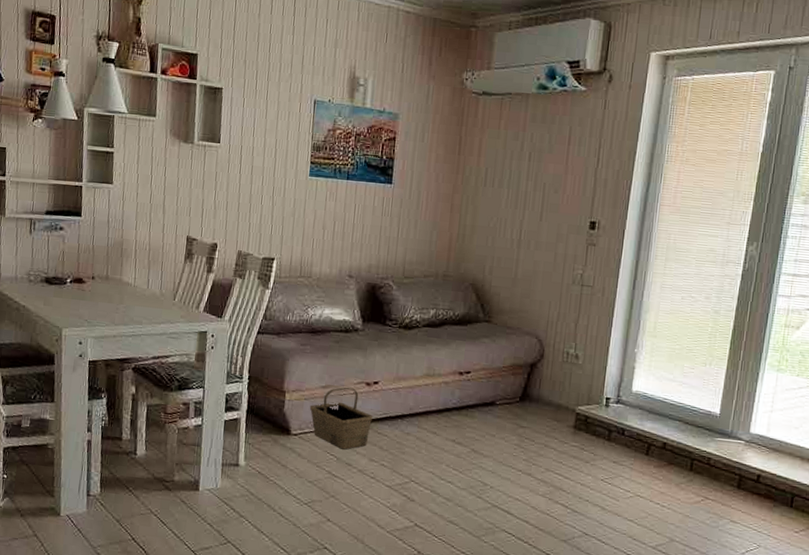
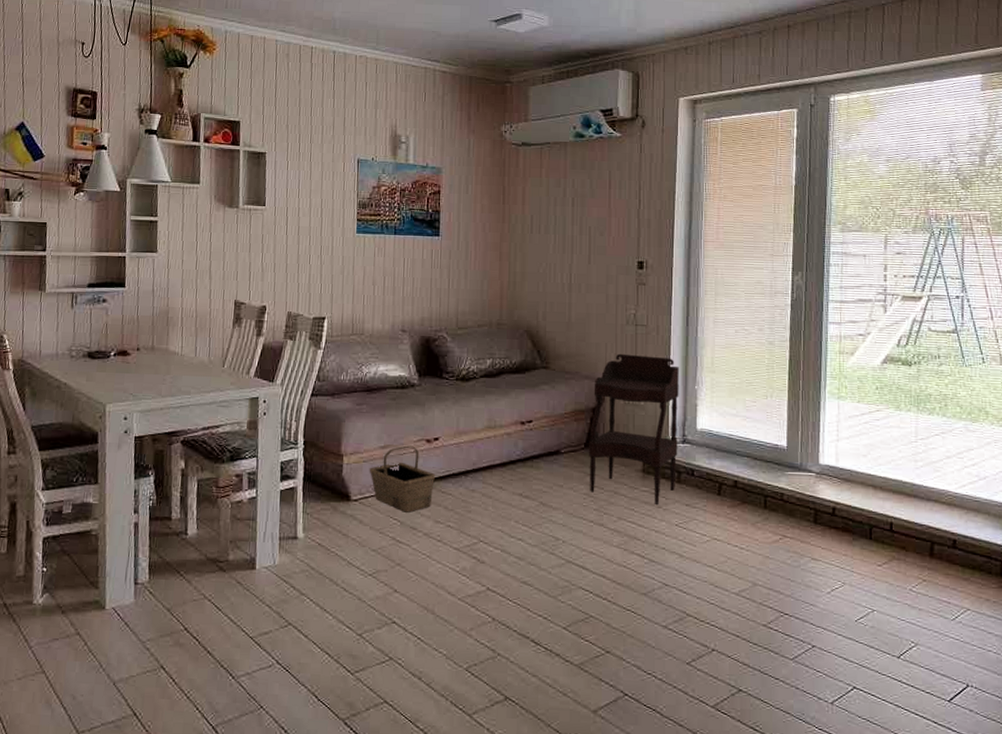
side table: none [521,312,621,459] -> present [589,353,679,504]

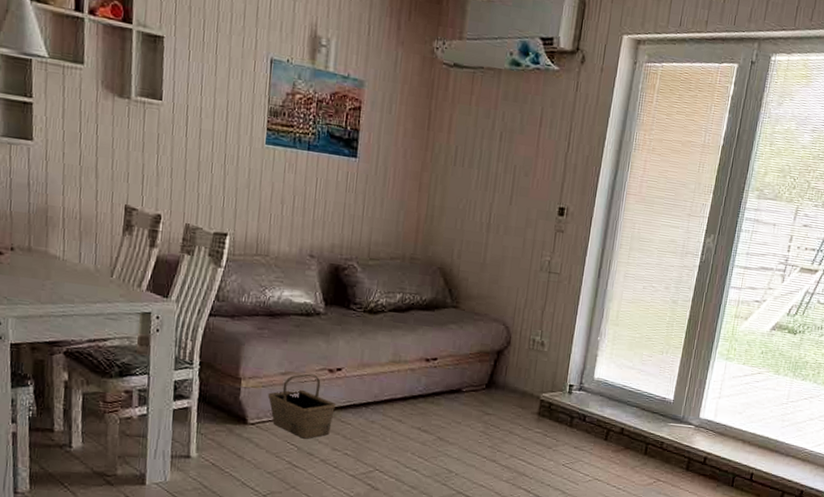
side table: present [589,353,679,504] -> none [486,299,585,445]

